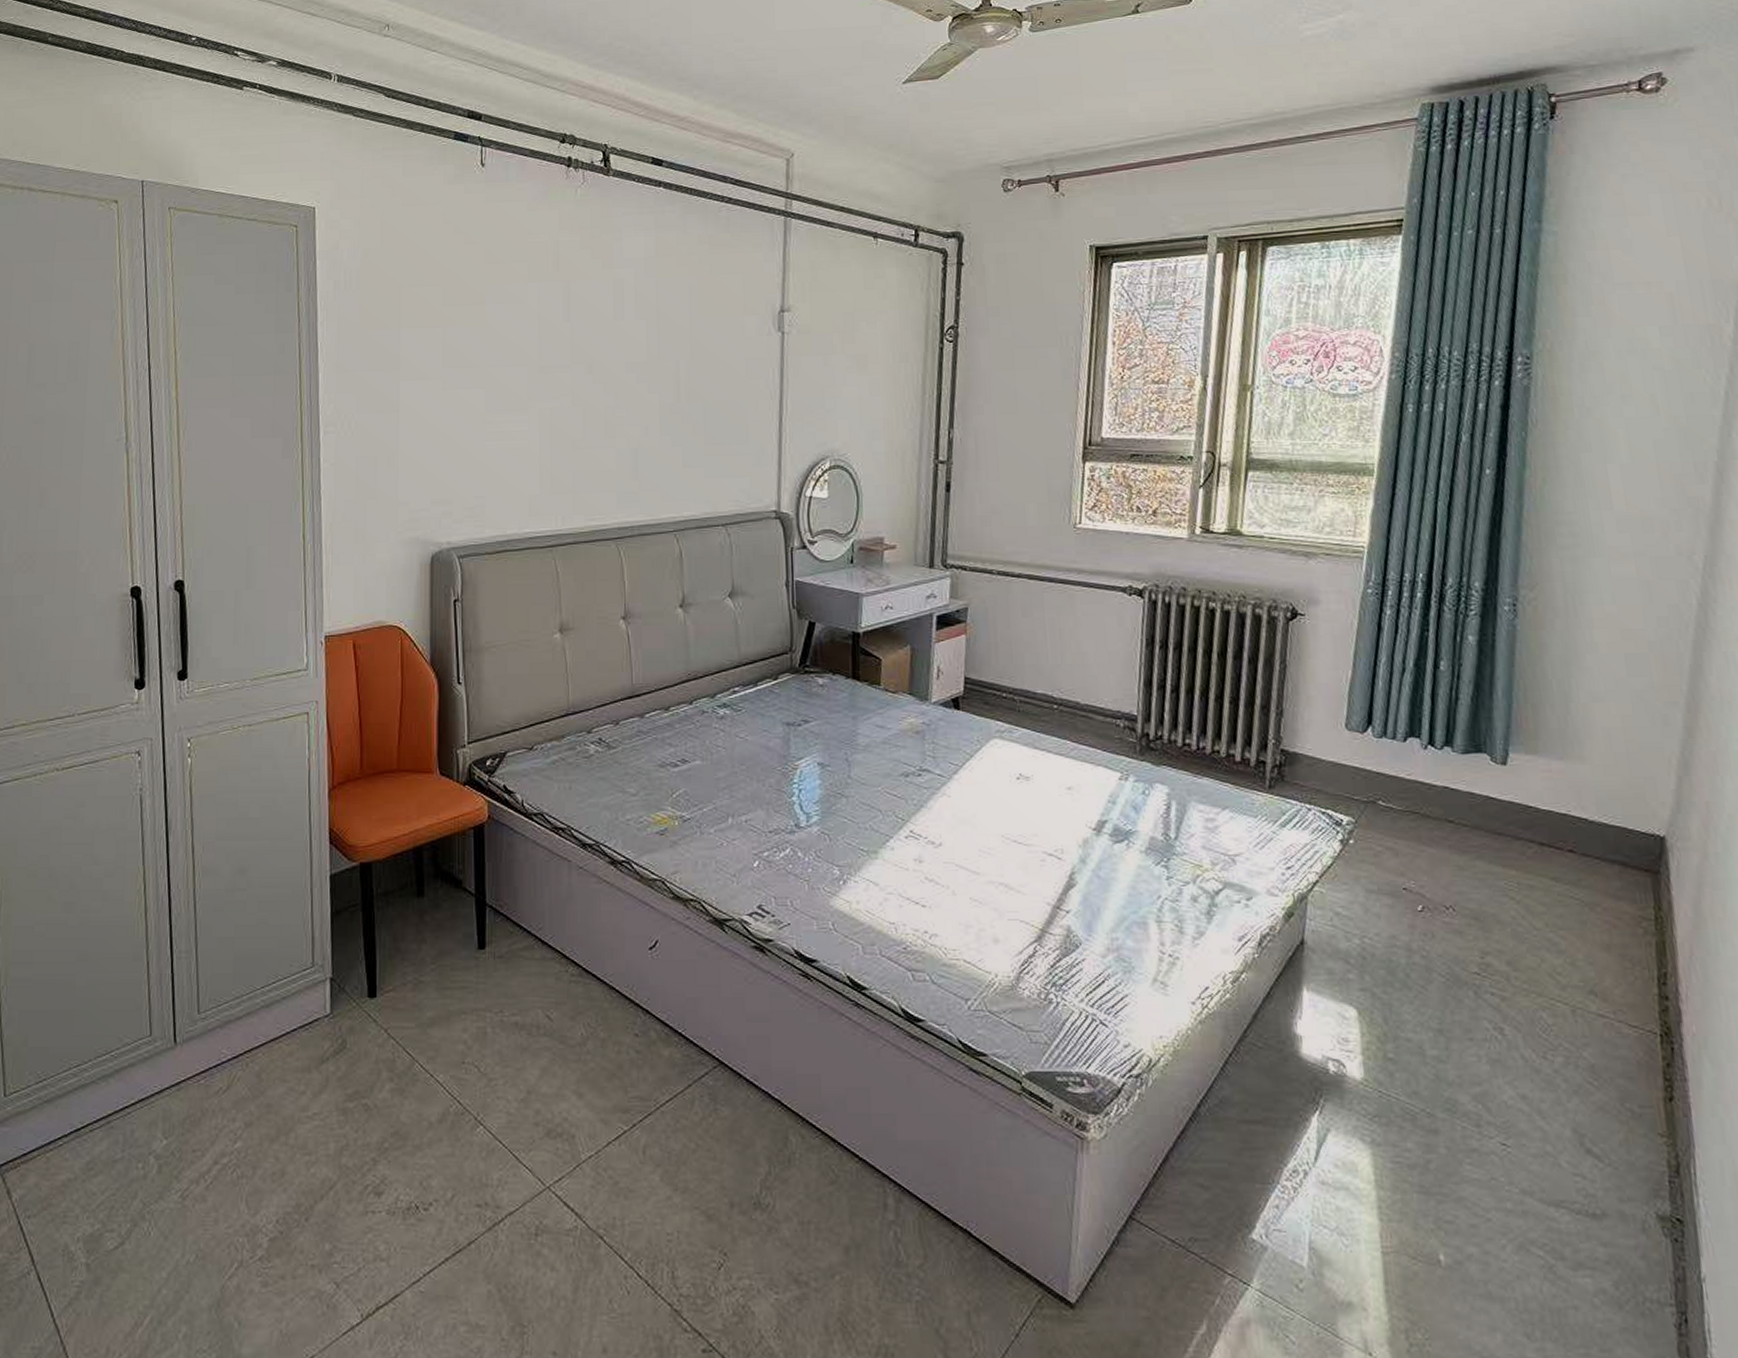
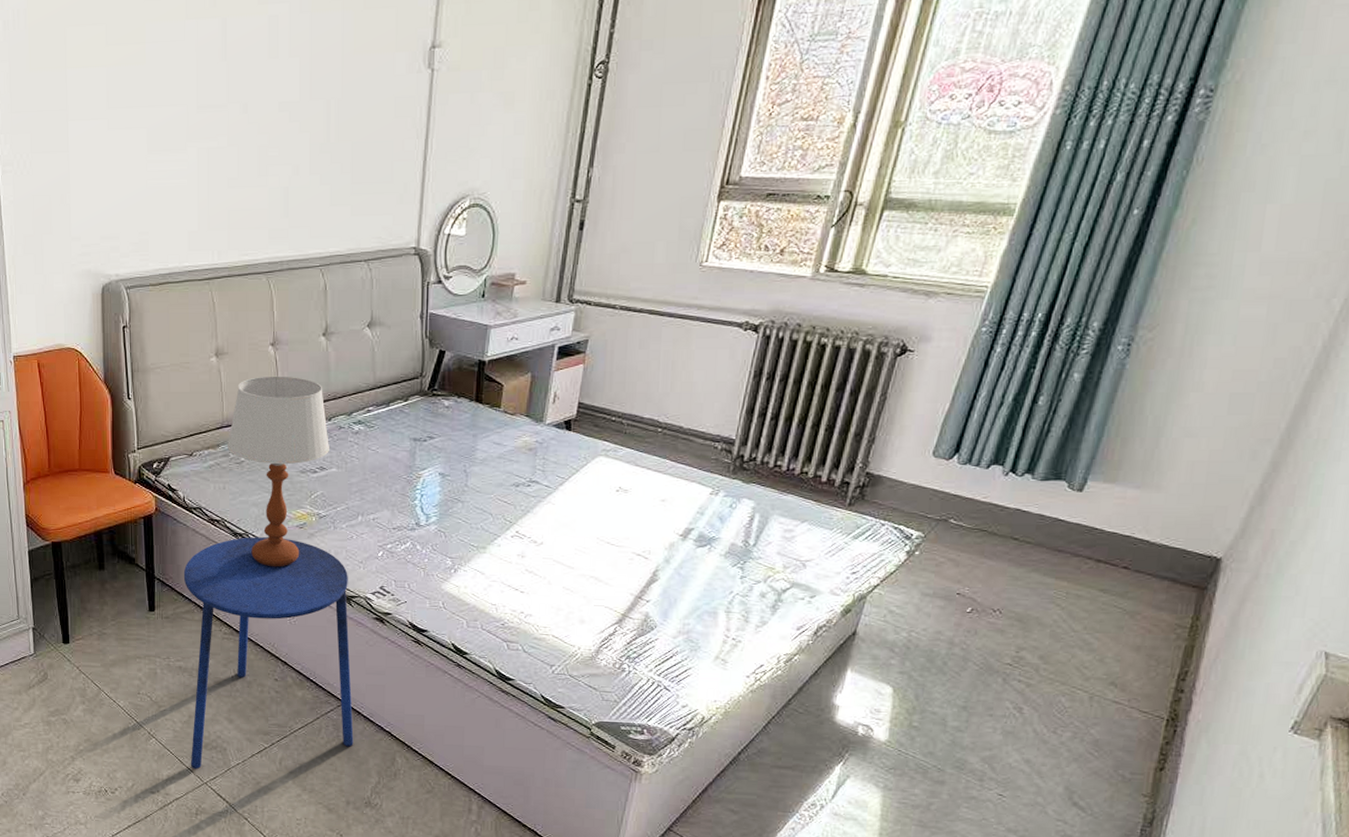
side table: none [521,848,735,1168] -> present [183,537,354,770]
table lamp: none [573,653,693,886] -> present [226,376,331,567]

